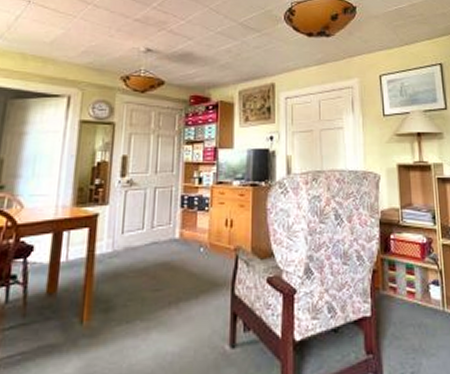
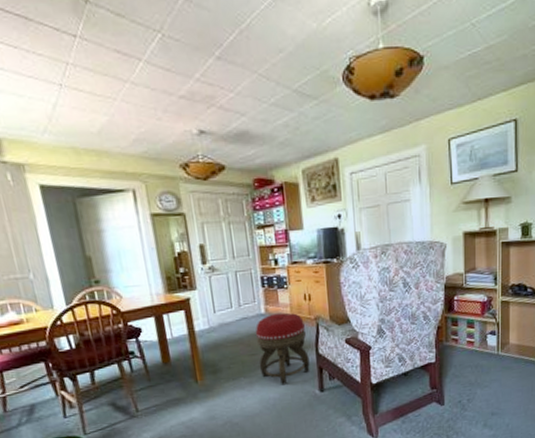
footstool: none [161,239,223,335] -> present [255,312,310,385]

